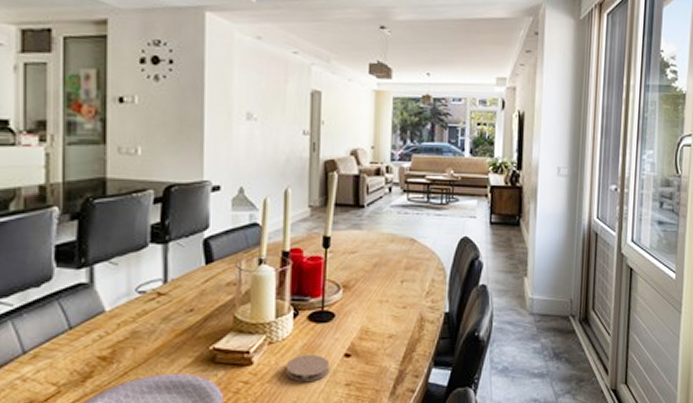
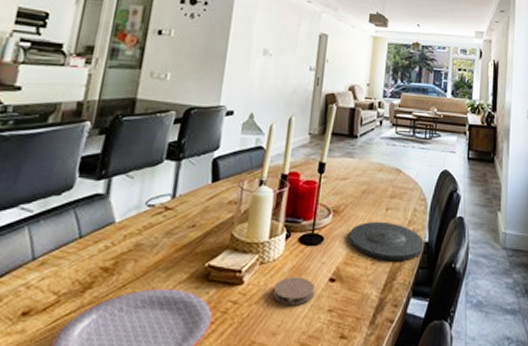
plate: none [363,295,444,333] -> present [349,222,424,261]

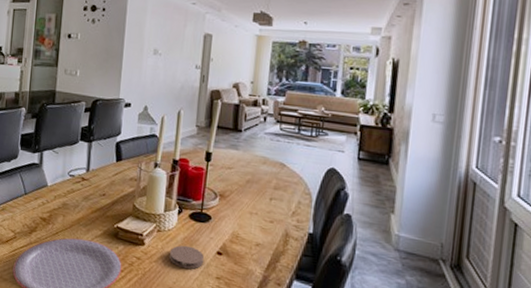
plate: present [349,222,424,261] -> none [234,208,308,247]

